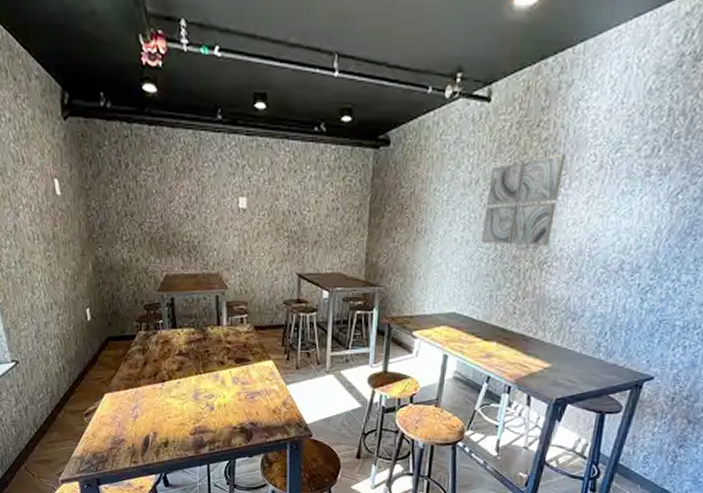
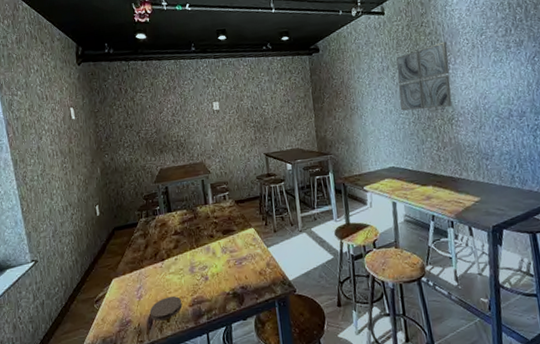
coaster: none [145,421,183,445] -> present [149,296,183,321]

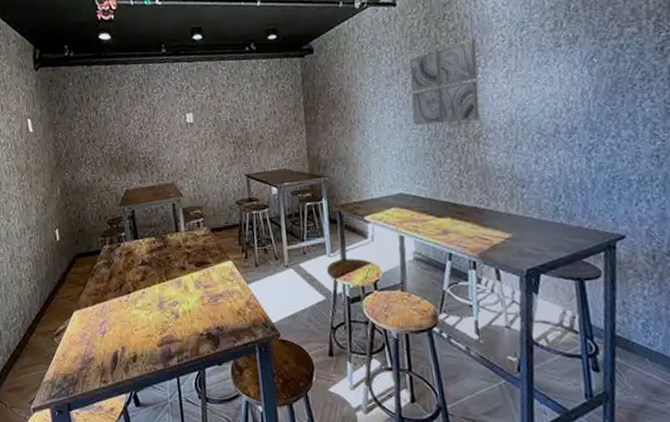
coaster: present [149,296,183,321] -> none [114,334,150,360]

